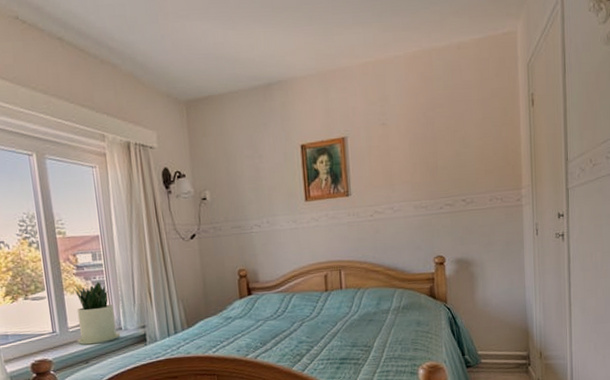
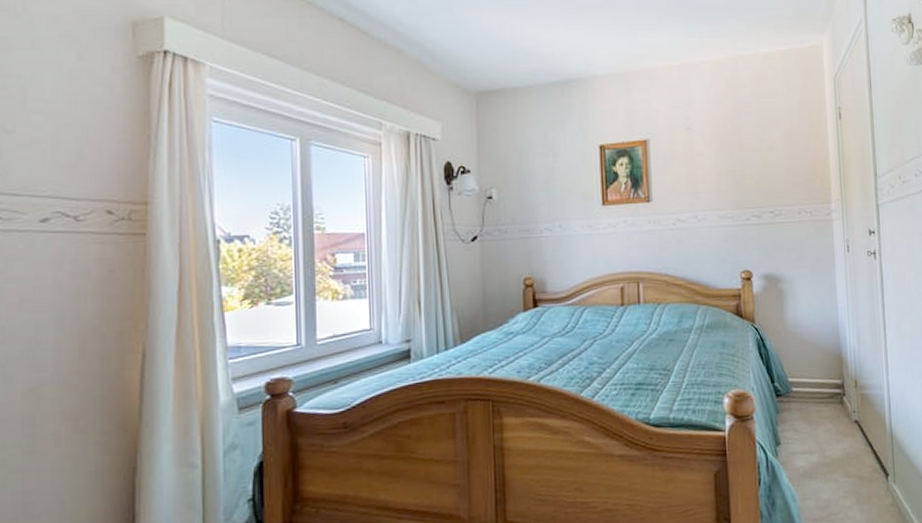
planter: present [74,281,121,345] -> none [326,285,380,361]

